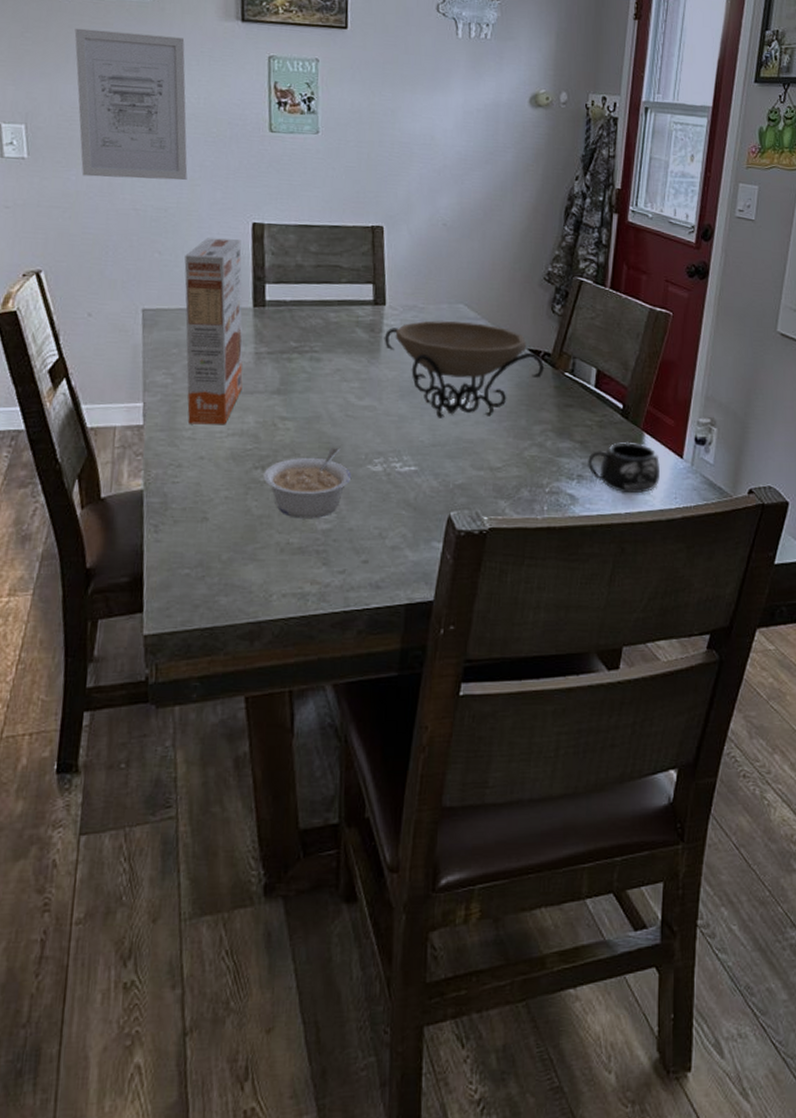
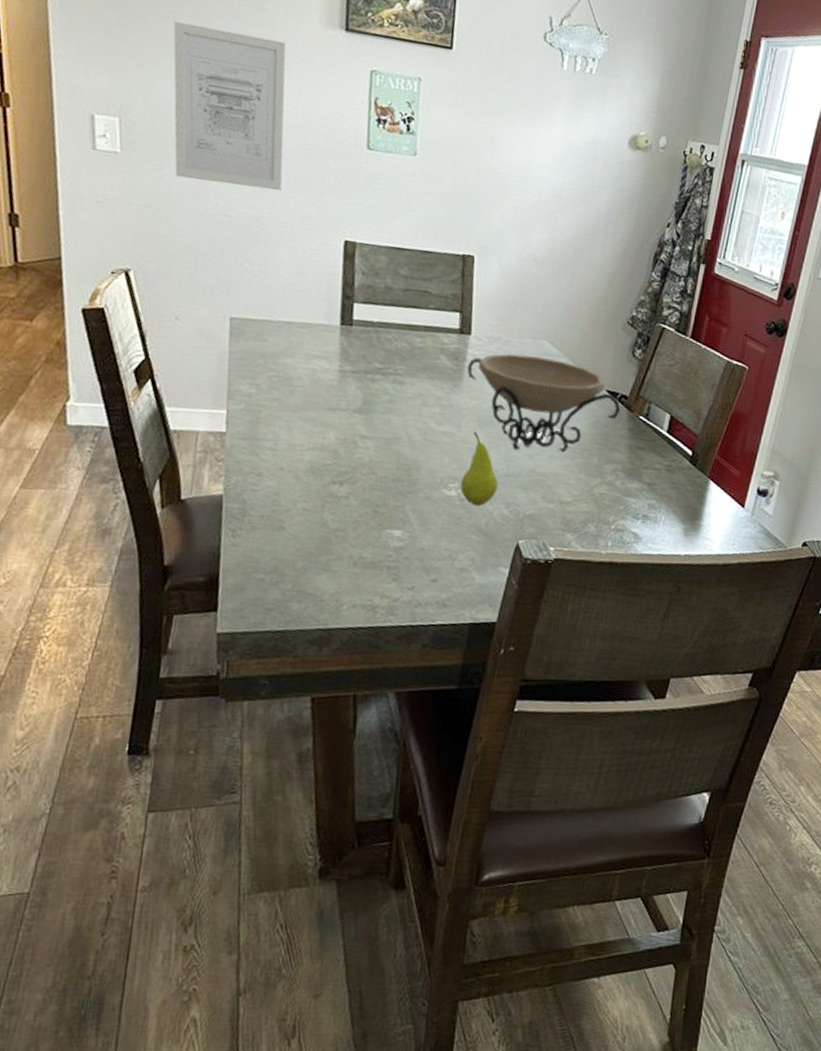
cereal box: present [184,238,243,425] -> none [270,251,333,439]
legume: present [263,447,352,519] -> none [341,469,427,537]
fruit: none [386,403,424,480] -> present [460,431,498,507]
mug: present [588,441,660,494] -> none [653,487,722,538]

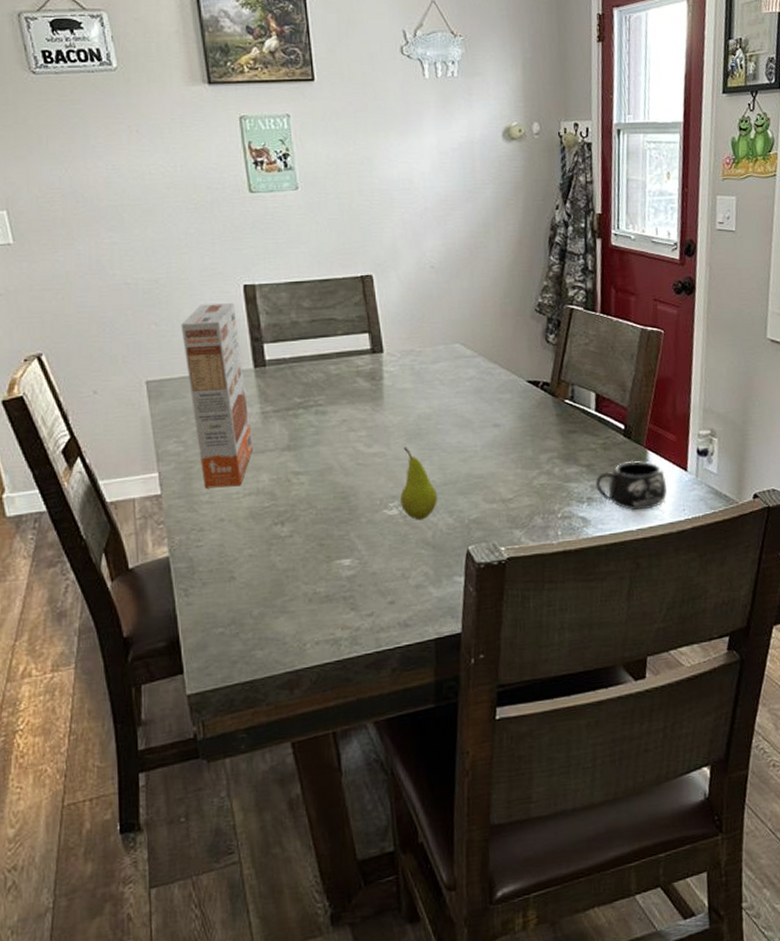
wall art: present [173,20,286,191] -> none [43,107,174,256]
cereal box: none [270,251,333,439] -> present [181,303,253,488]
decorative bowl: present [467,353,621,452] -> none [385,360,545,457]
mug: none [653,487,722,538] -> present [596,460,667,511]

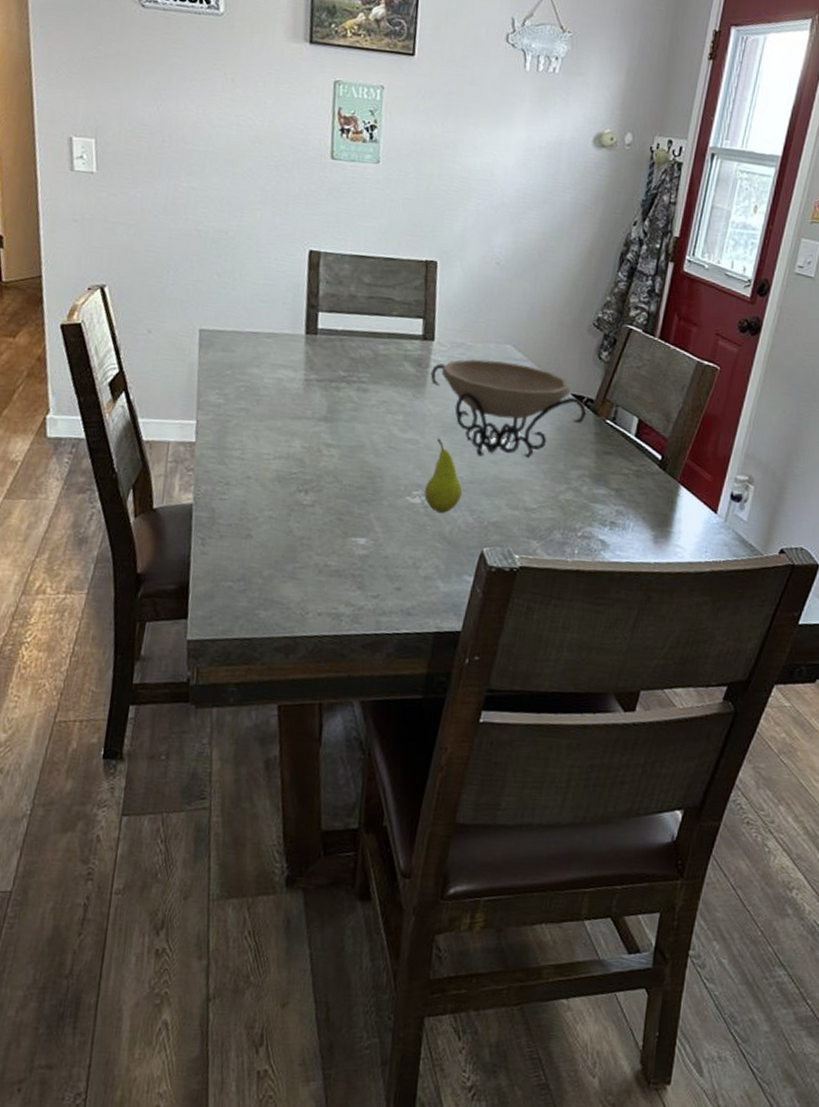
cereal box: present [181,303,253,488] -> none [237,262,298,448]
decorative bowl: none [385,360,545,457] -> present [430,359,587,458]
mug: present [596,460,667,511] -> none [621,492,694,545]

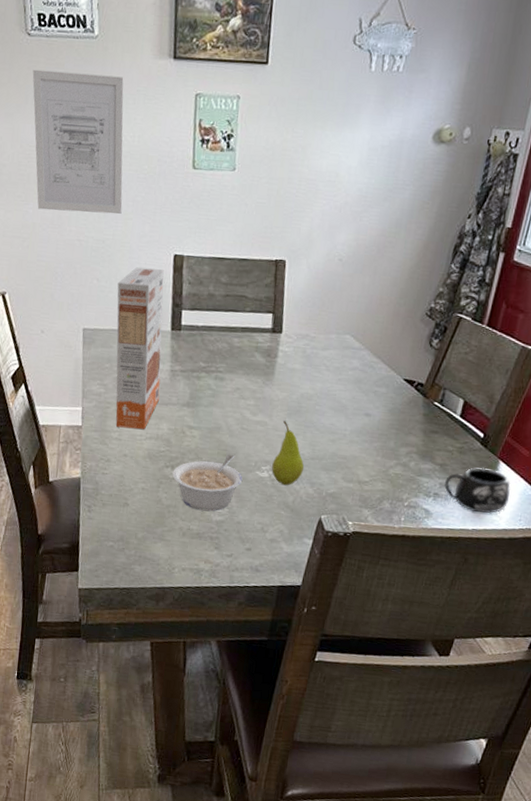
wall art: none [145,42,253,204] -> present [32,69,124,214]
cereal box: none [237,262,298,448] -> present [116,267,164,430]
legume: none [306,476,391,545] -> present [172,454,243,512]
decorative bowl: present [430,359,587,458] -> none [278,349,417,437]
mug: none [621,492,694,545] -> present [444,467,511,514]

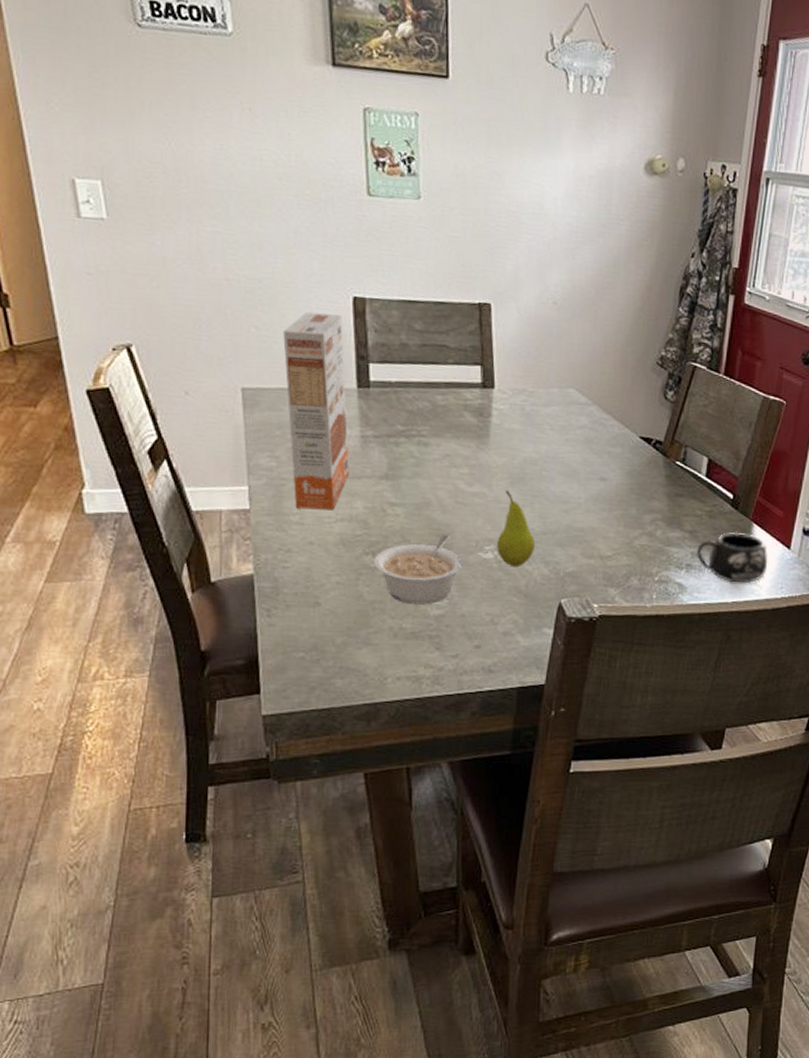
wall art: present [32,69,124,214] -> none [148,68,282,248]

